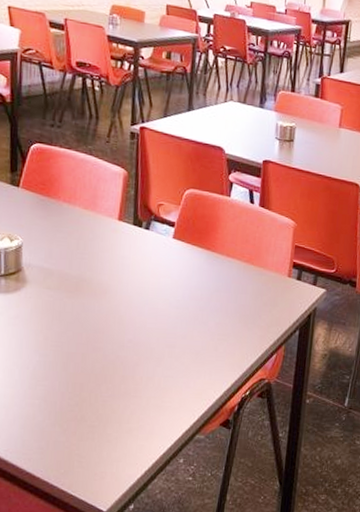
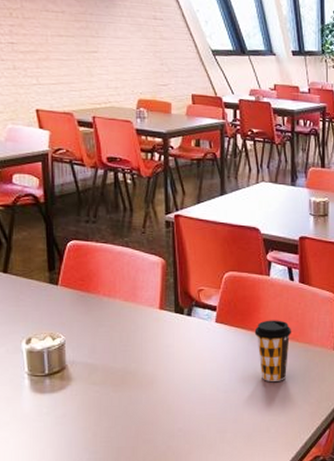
coffee cup: none [210,240,248,302] -> present [254,320,292,381]

